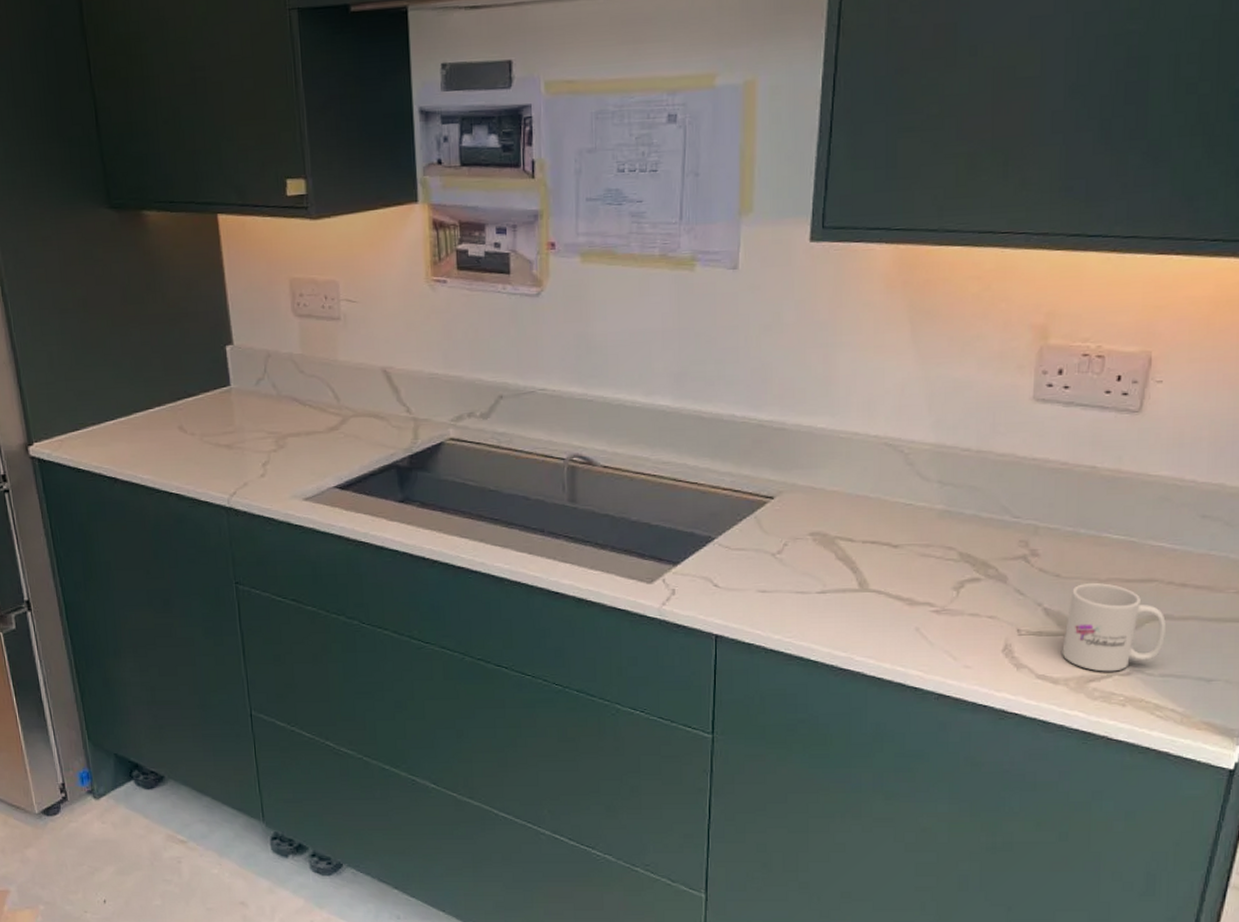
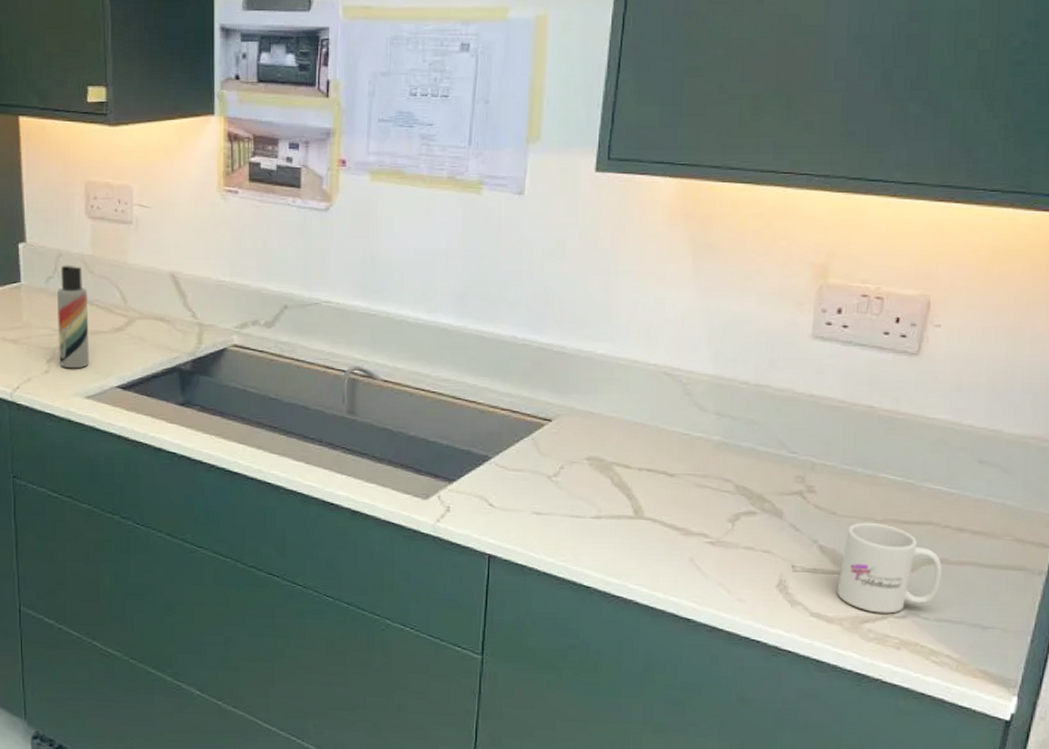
lotion bottle: none [268,365,305,471] -> present [57,265,89,369]

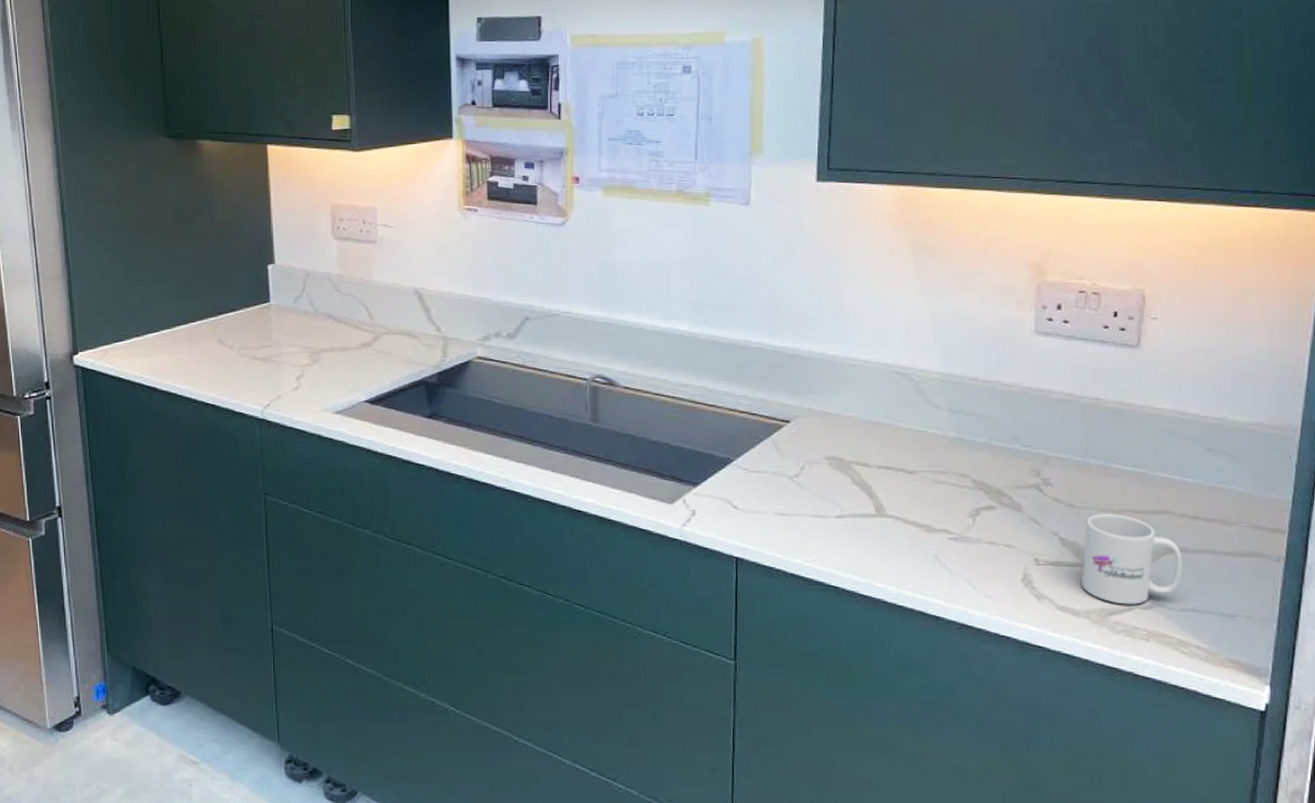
lotion bottle: present [57,265,89,369] -> none [306,284,337,385]

